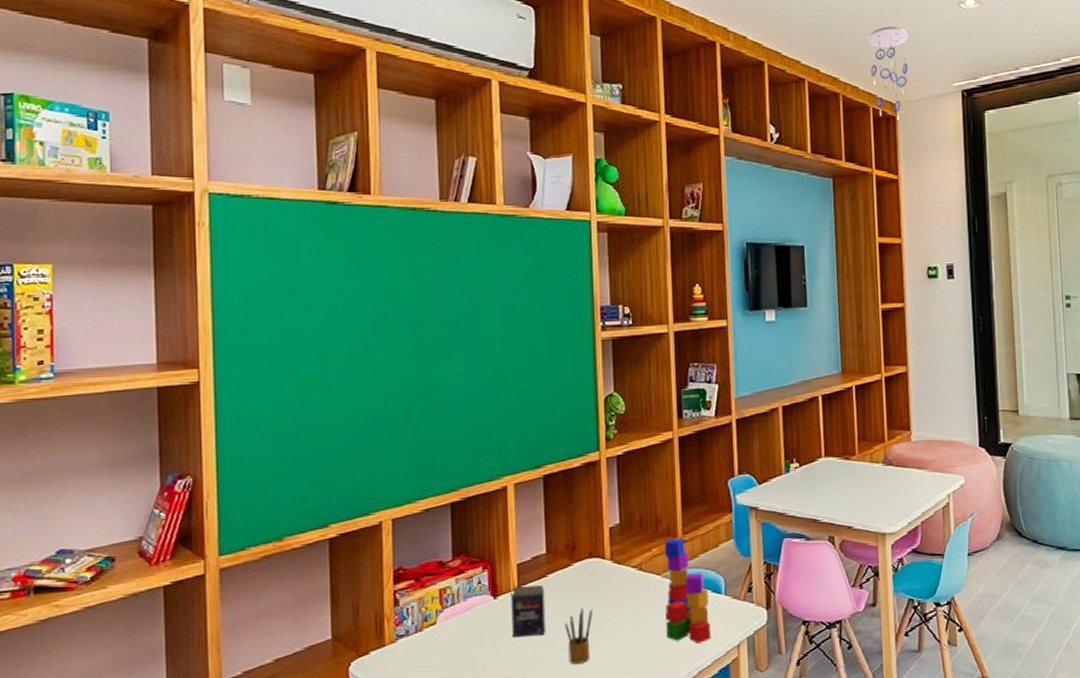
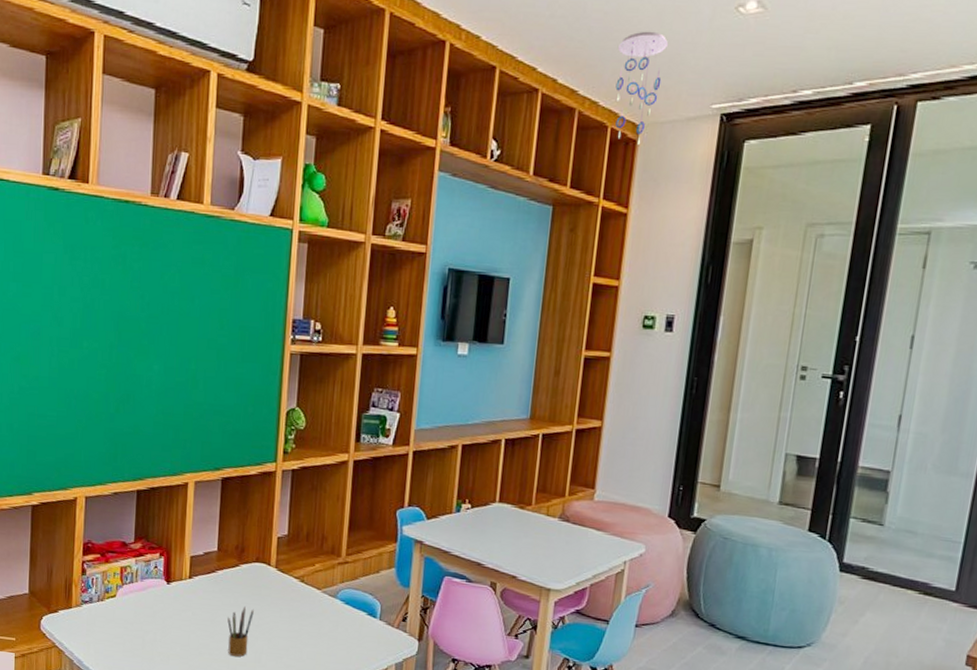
crayon box: present [509,584,546,638] -> none [180,577,213,625]
toy blocks: present [664,538,711,644] -> none [319,557,364,660]

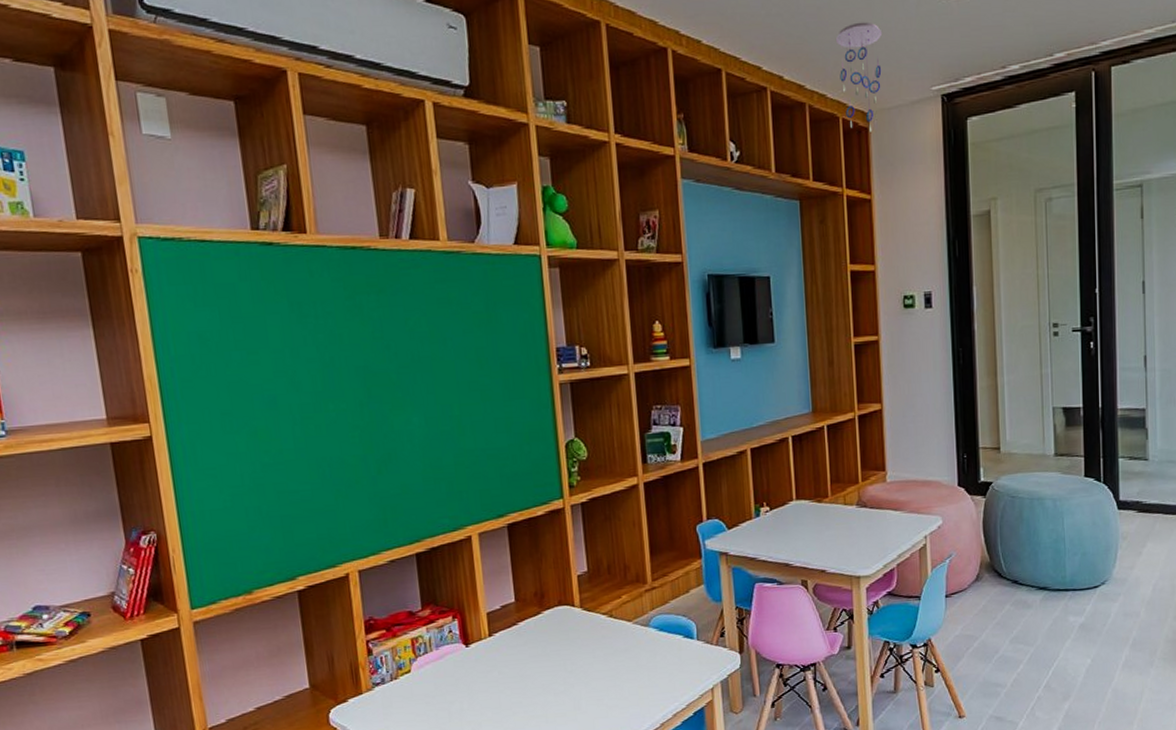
pencil box: present [227,606,254,657] -> none [538,654,565,709]

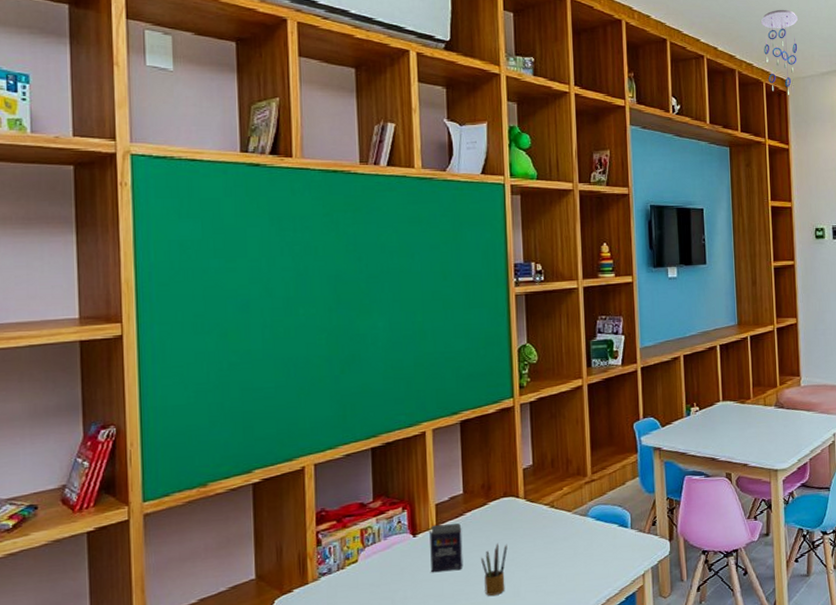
crayon box: none [481,632,520,685] -> present [428,523,463,573]
pencil box: none [538,654,565,709] -> present [481,543,508,596]

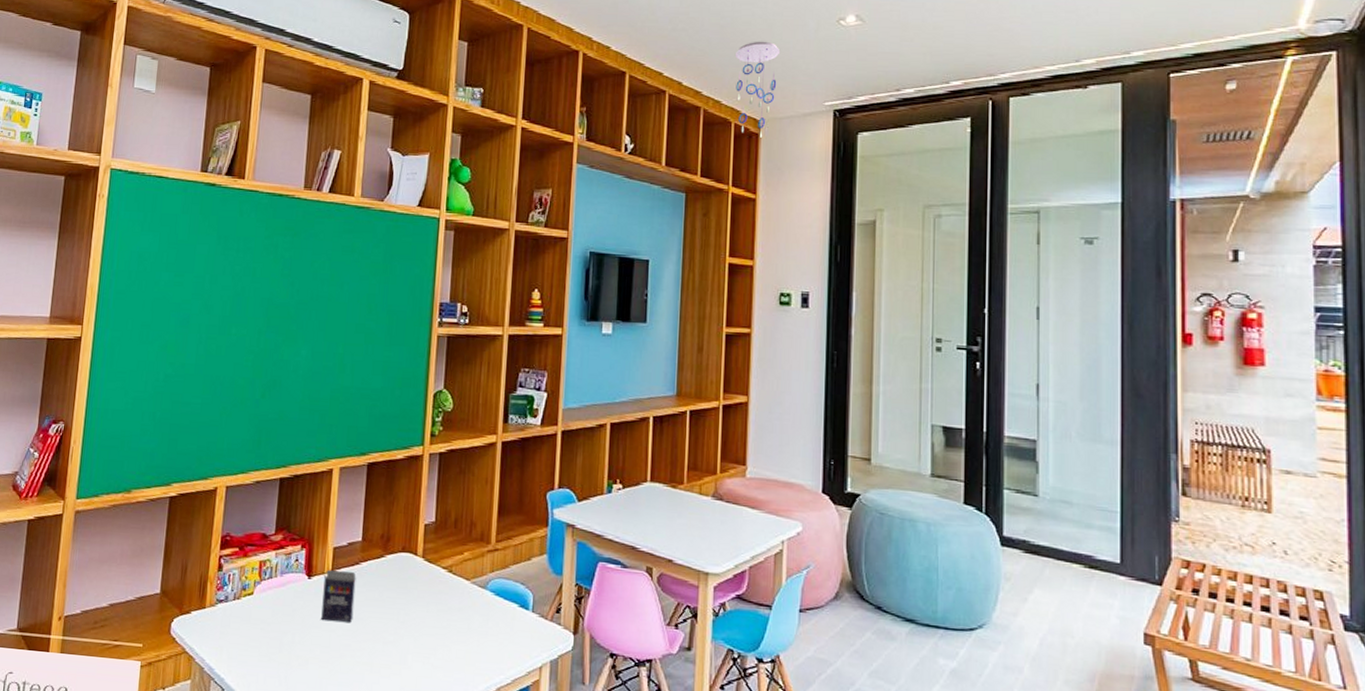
pencil box: present [481,543,508,596] -> none [371,601,400,658]

